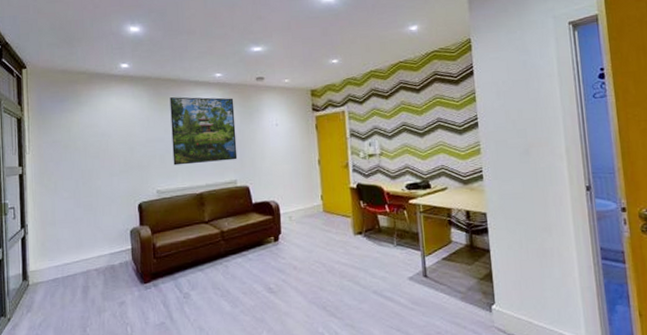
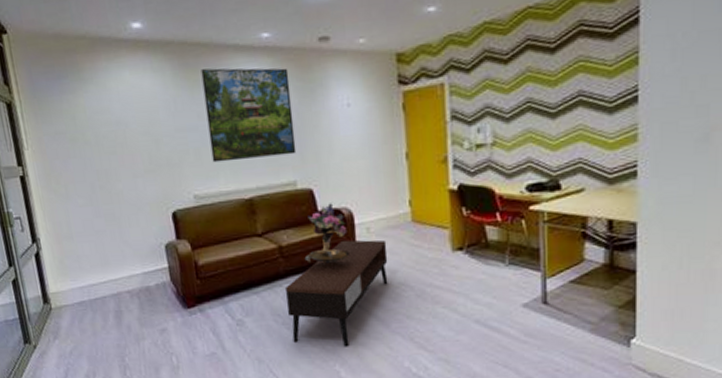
coffee table: none [225,226,306,316] -> present [286,240,388,347]
bouquet: none [241,197,276,246] -> present [304,203,349,264]

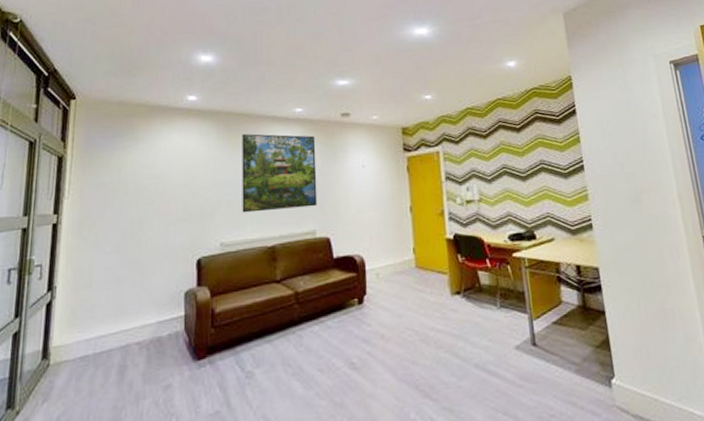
coffee table: present [286,240,388,347] -> none [299,285,395,399]
bouquet: present [304,203,349,264] -> none [318,250,360,310]

